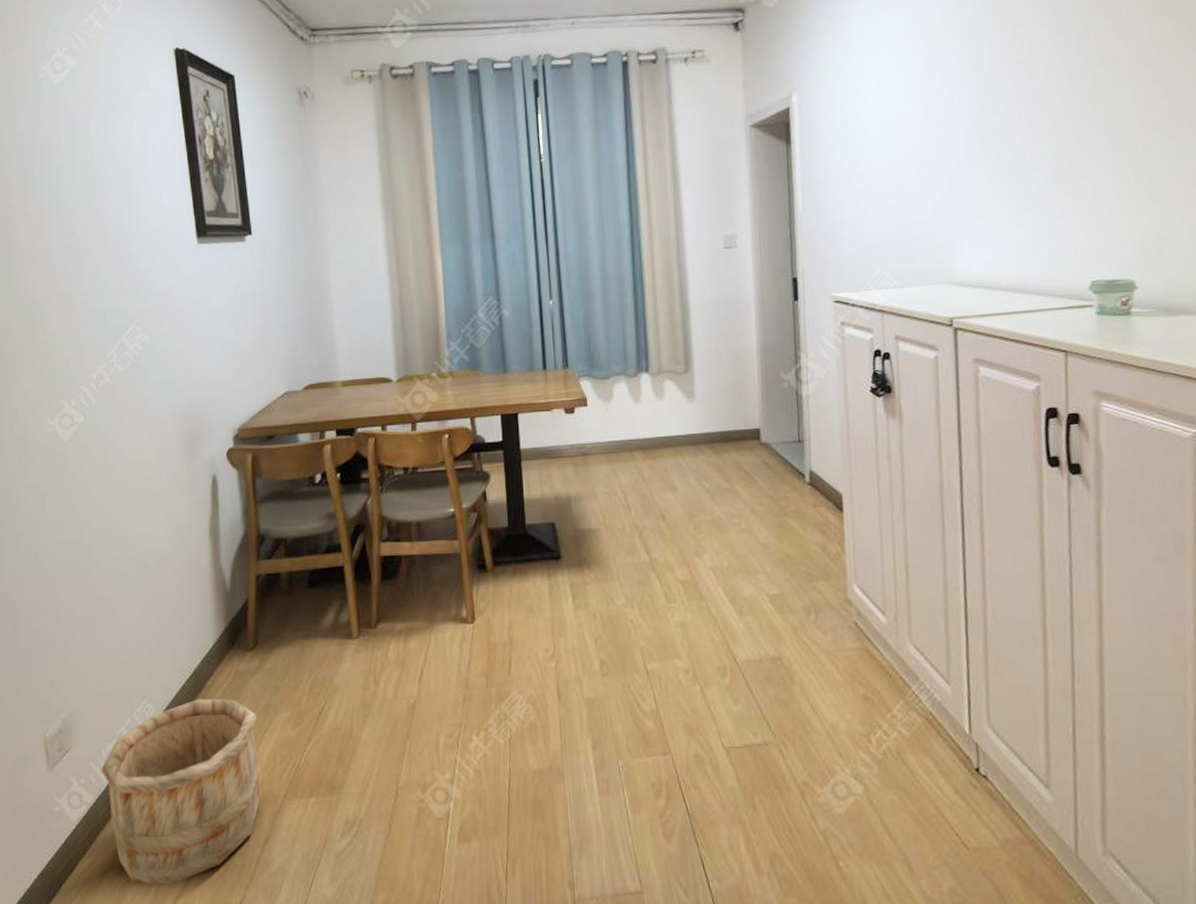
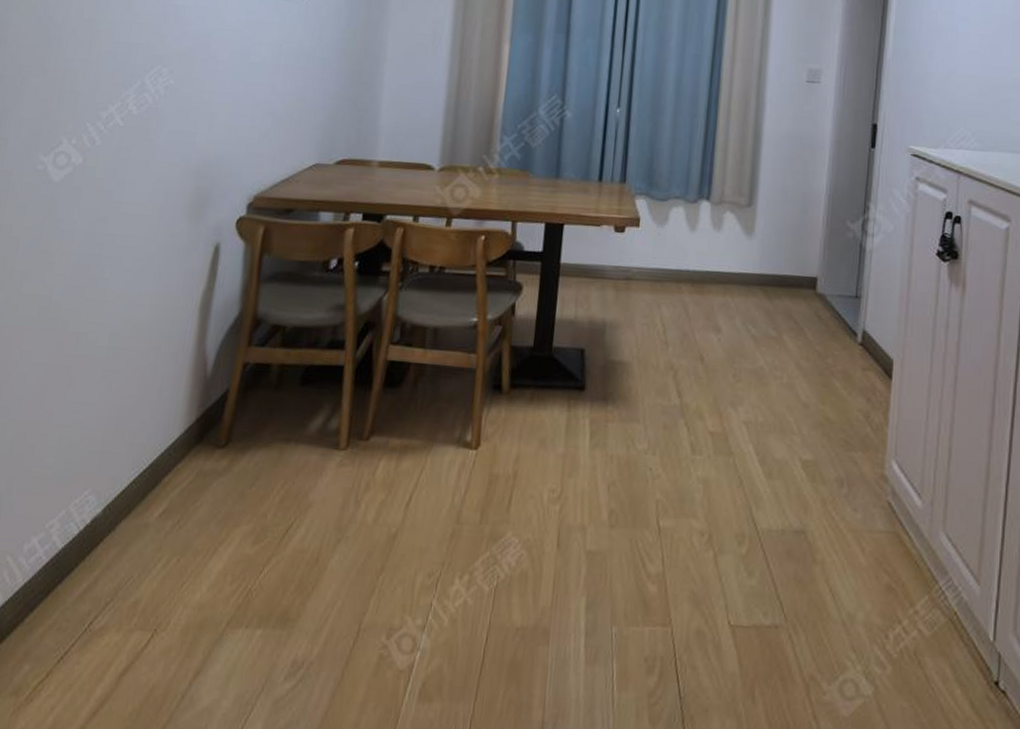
wooden bucket: present [102,698,260,885] -> none [17,496,214,714]

